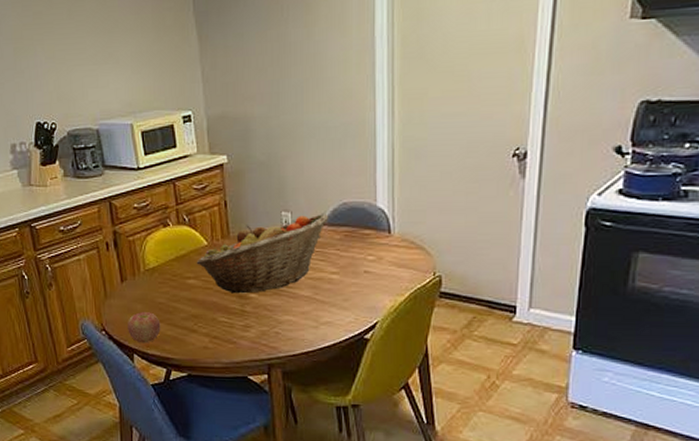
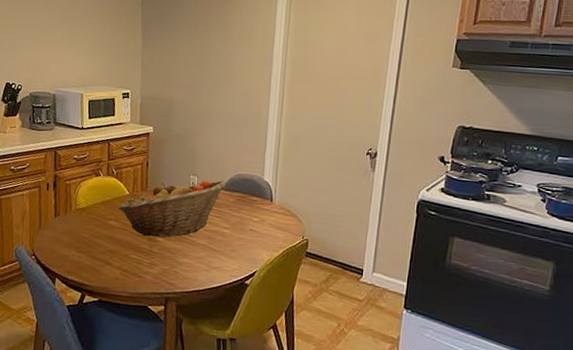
apple: present [127,312,161,344] -> none [54,243,82,270]

